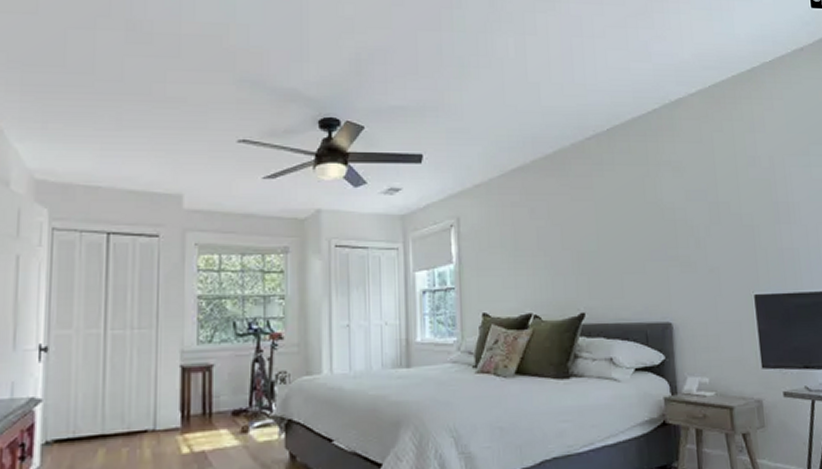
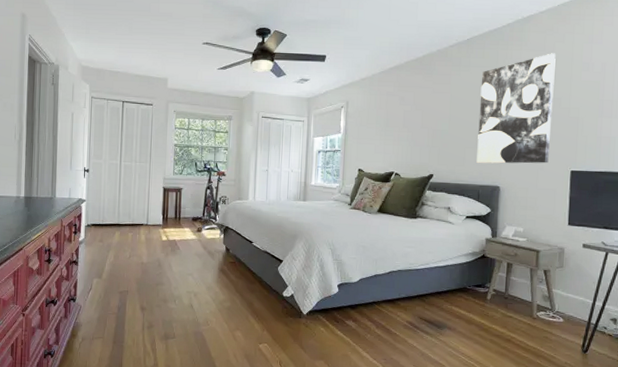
wall art: none [630,145,727,294] -> present [476,53,556,164]

